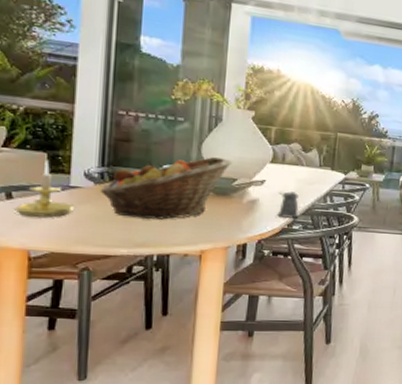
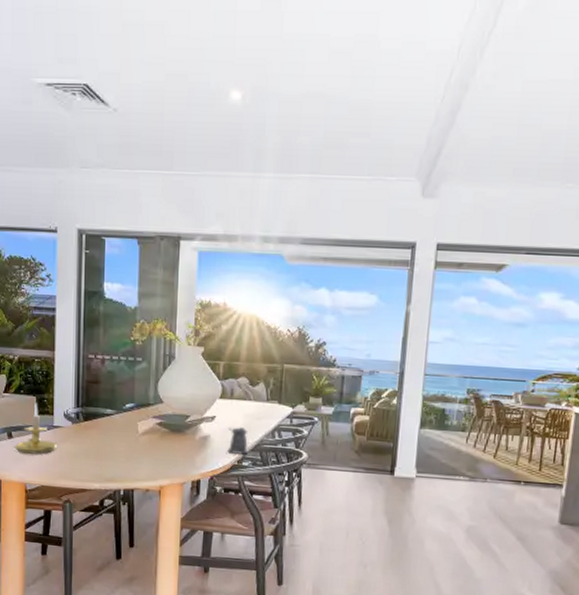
fruit basket: present [100,156,232,220] -> none [76,394,184,456]

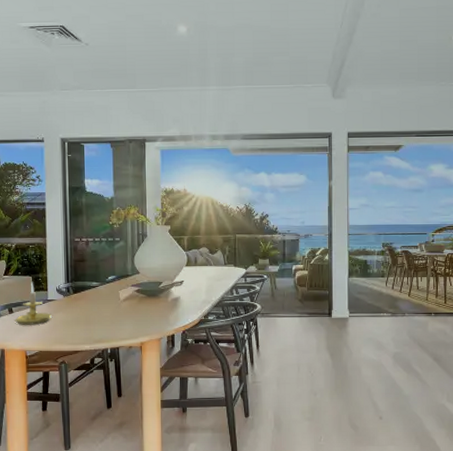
pepper shaker: present [227,426,249,455] -> none [195,287,213,310]

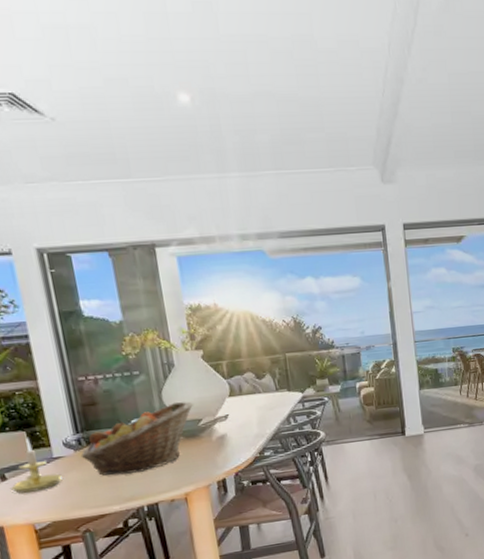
fruit basket: none [67,265,157,320] -> present [80,401,193,476]

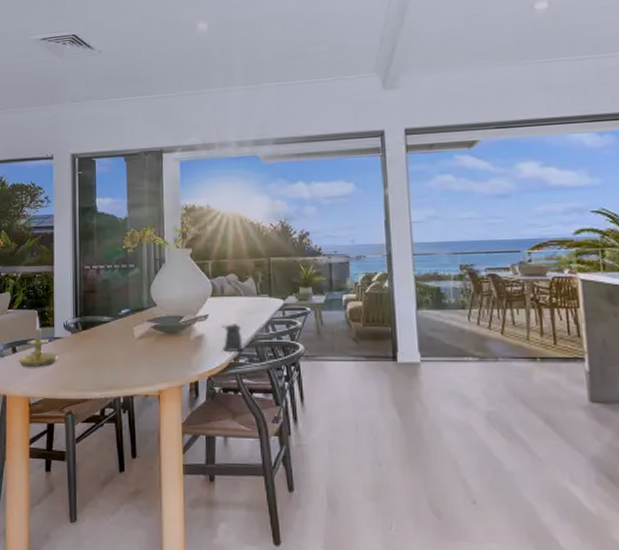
fruit basket: present [80,401,193,476] -> none [76,296,177,362]
pepper shaker: none [244,419,268,447] -> present [222,322,244,351]

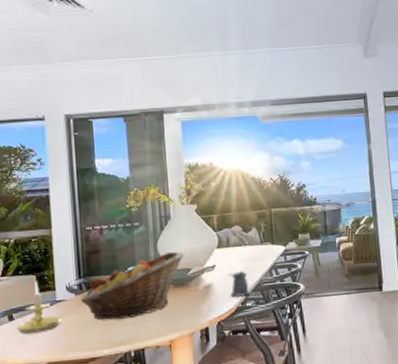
fruit basket: none [76,296,177,362] -> present [80,251,184,320]

